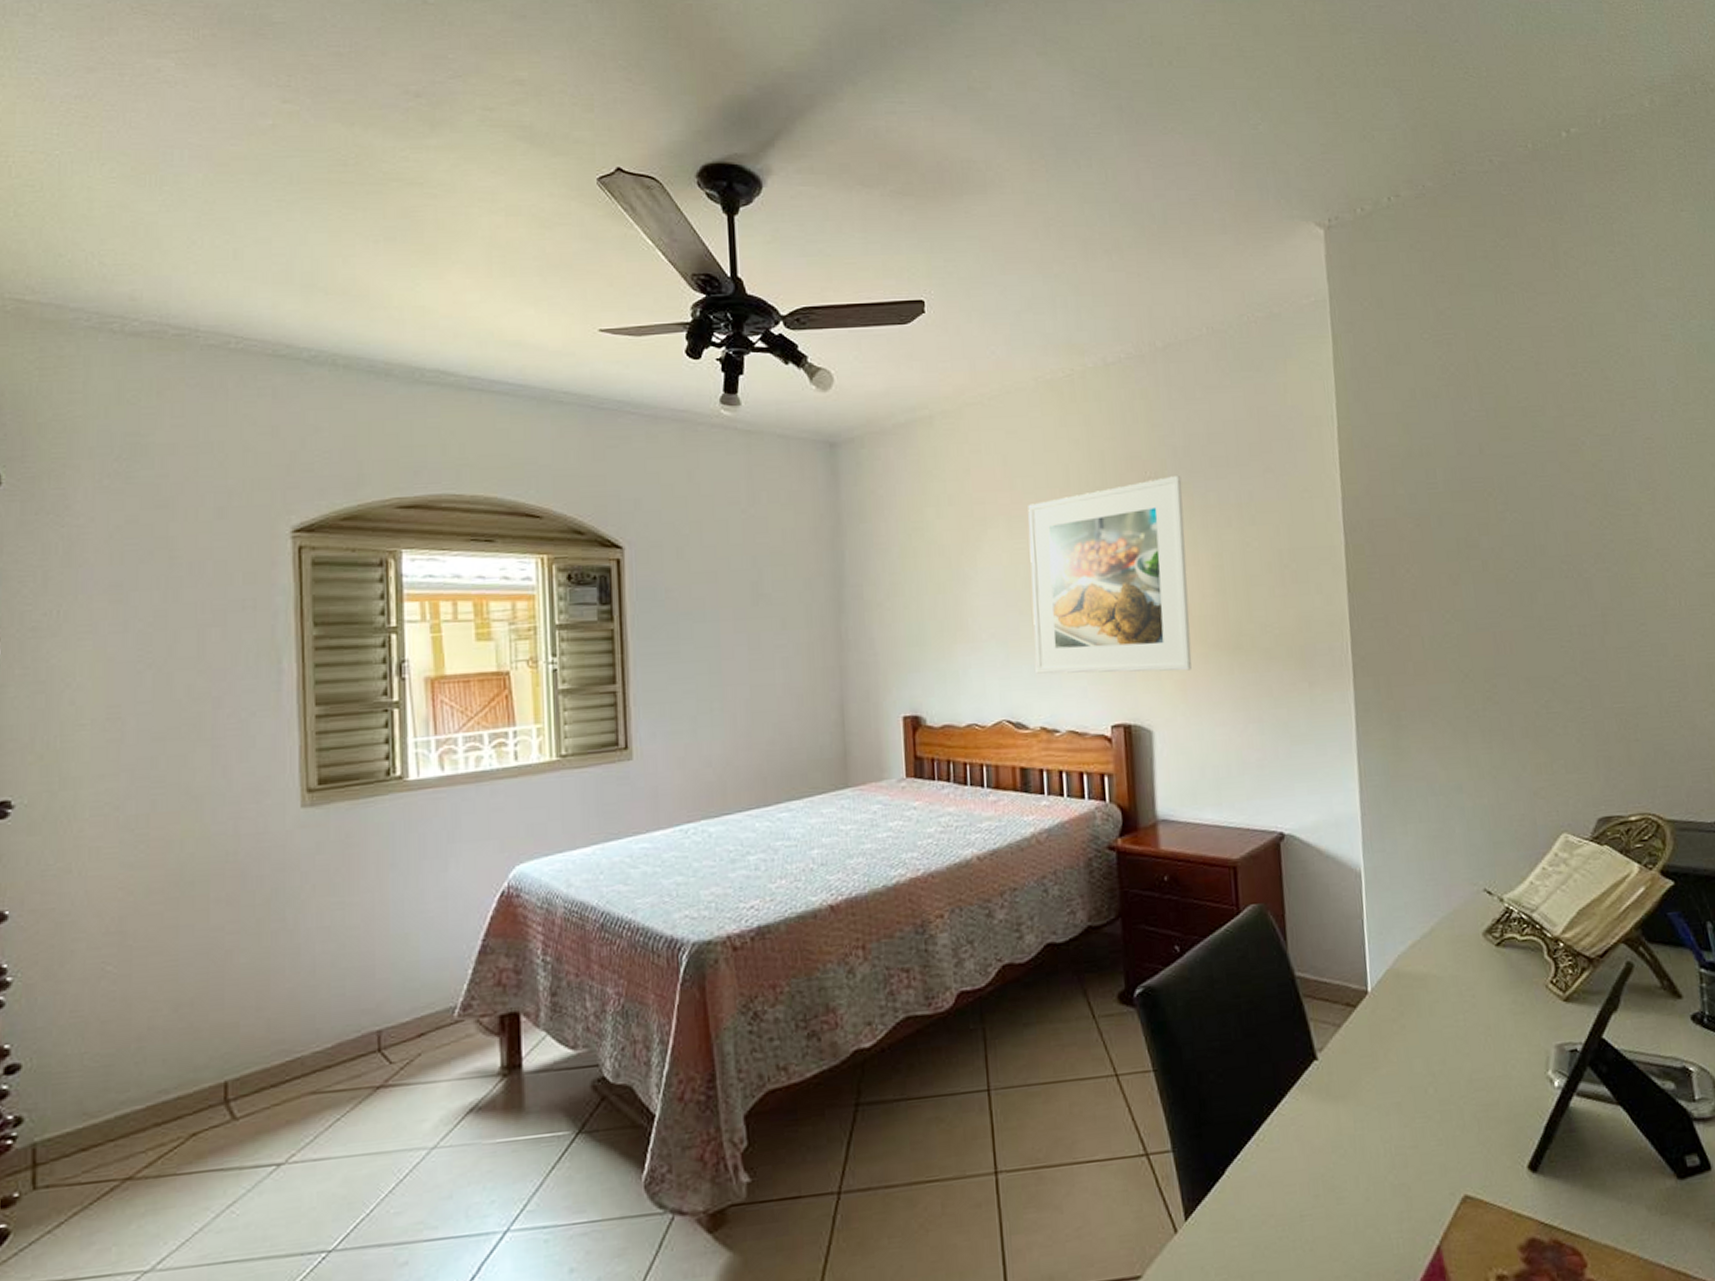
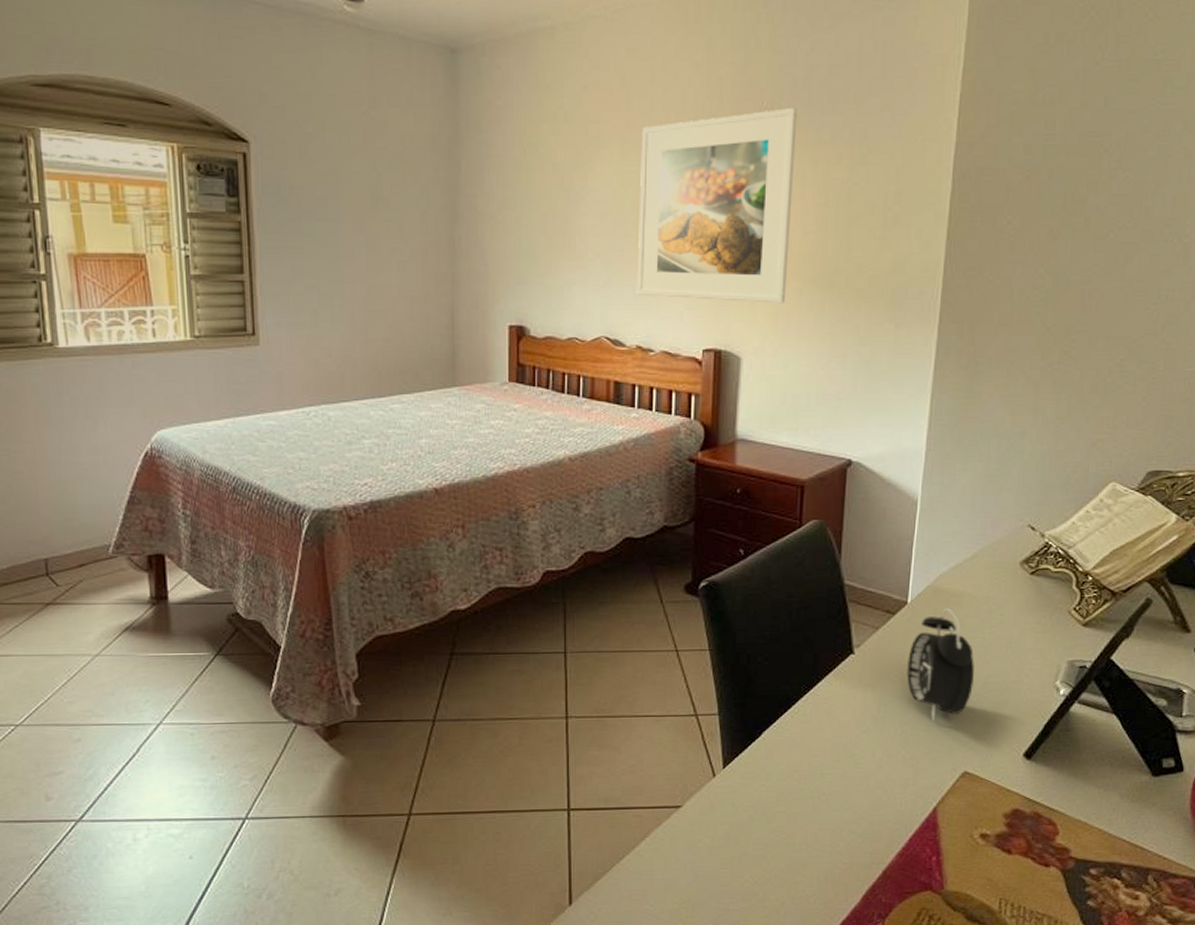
alarm clock: none [1378,994,1457,1135] -> present [907,608,974,721]

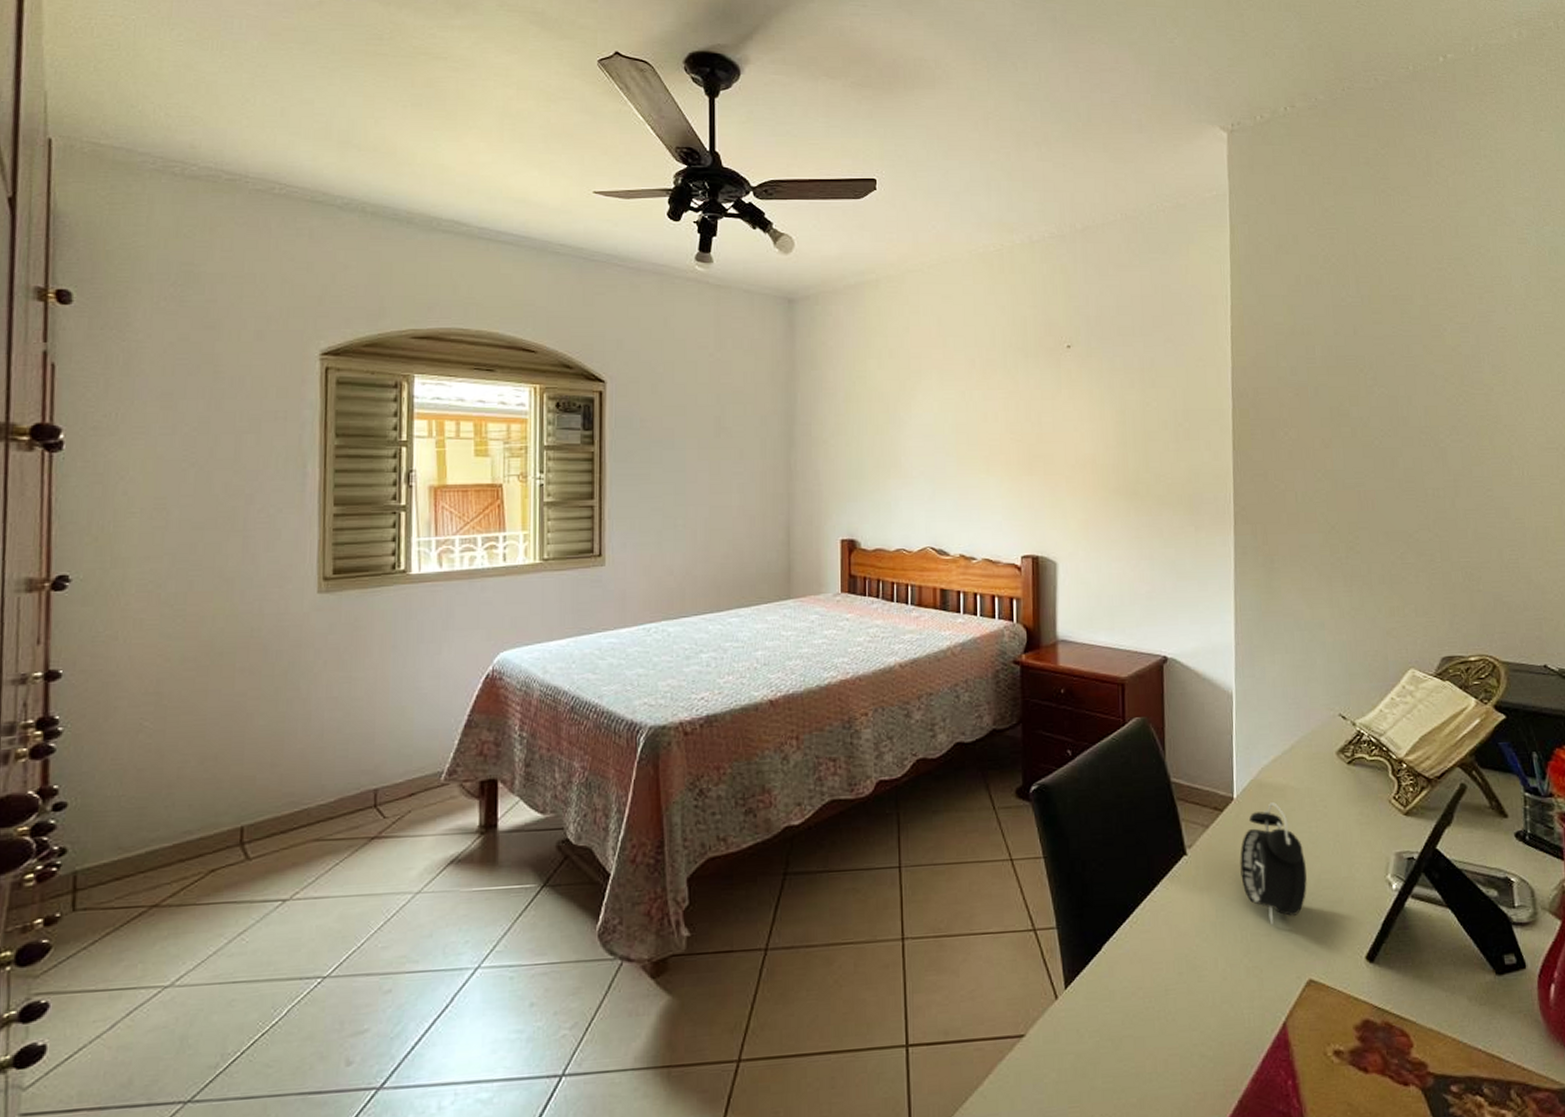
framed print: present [636,108,798,303] -> none [957,342,1094,512]

